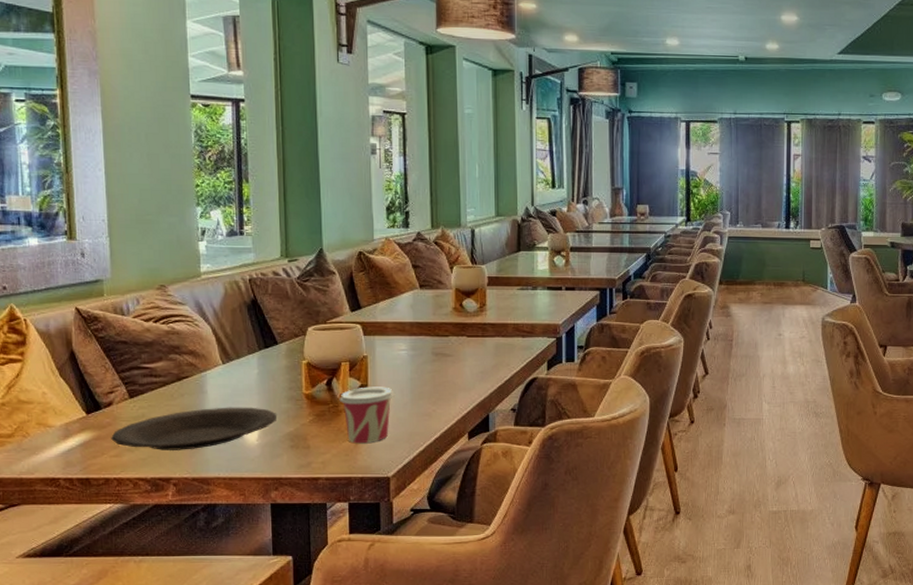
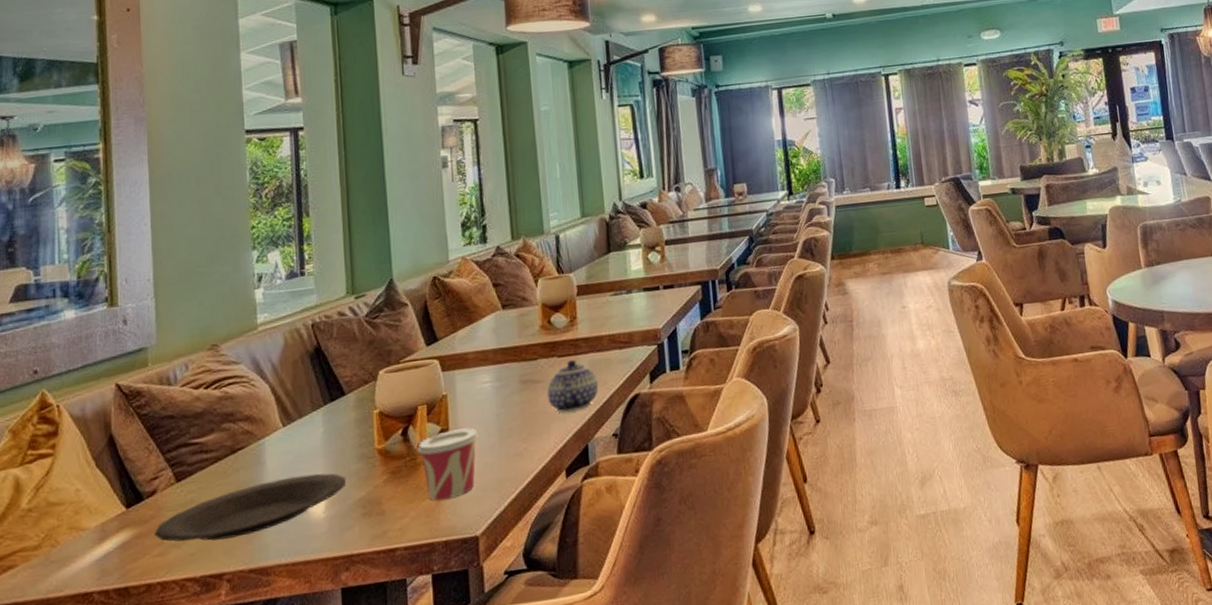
teapot: none [456,340,502,386] -> present [547,359,599,413]

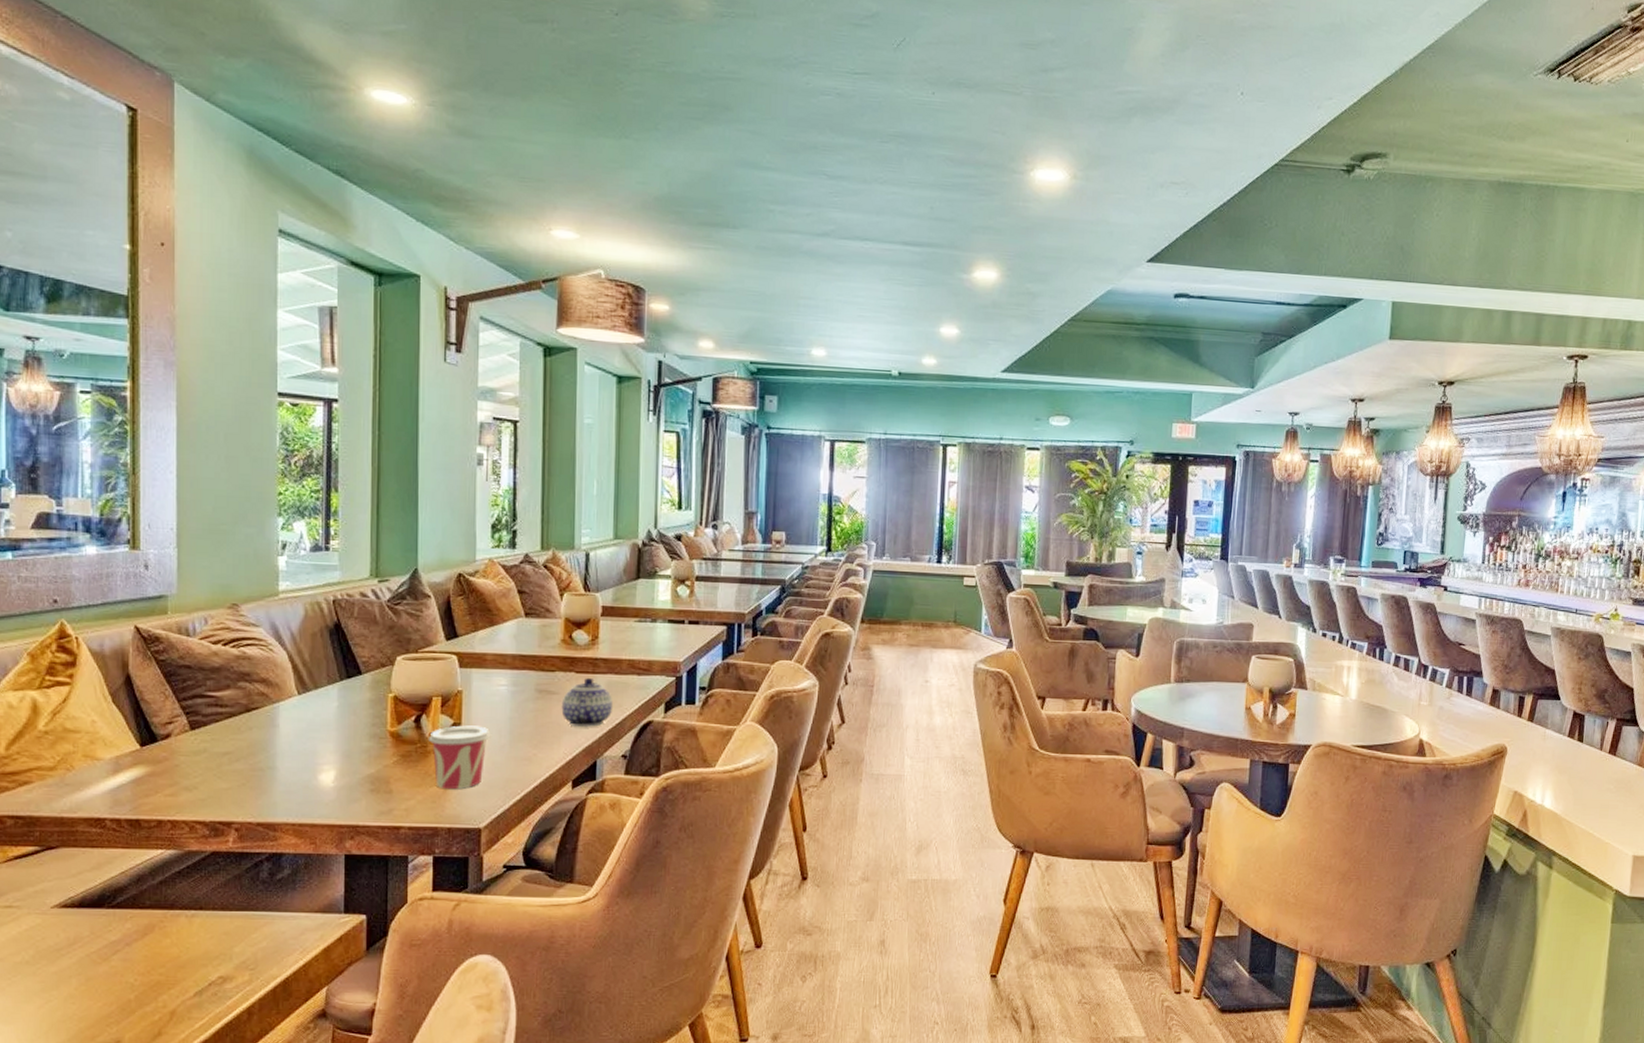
plate: present [154,473,347,542] -> none [167,743,357,791]

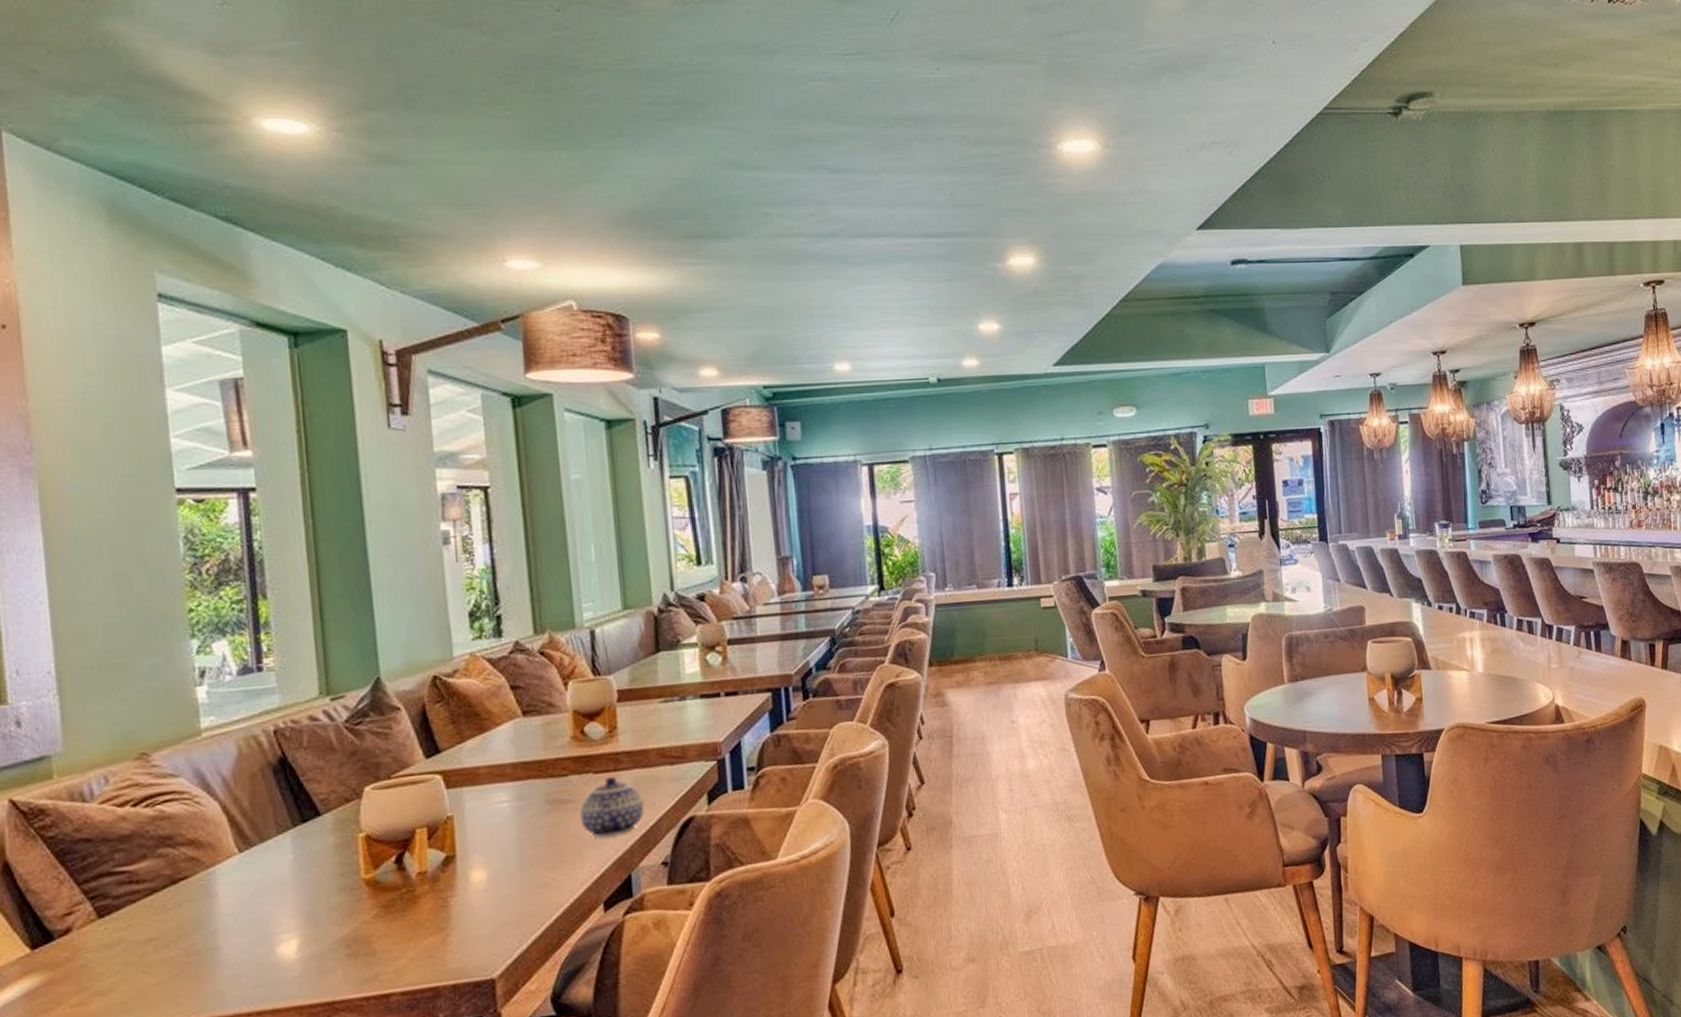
cup: present [427,725,491,789] -> none [414,855,495,938]

